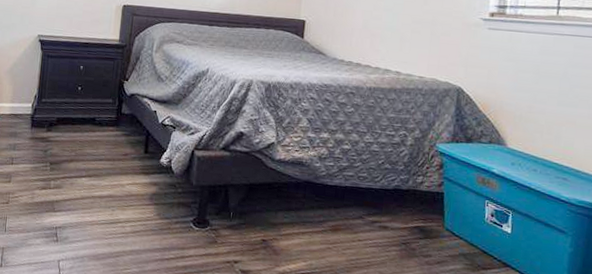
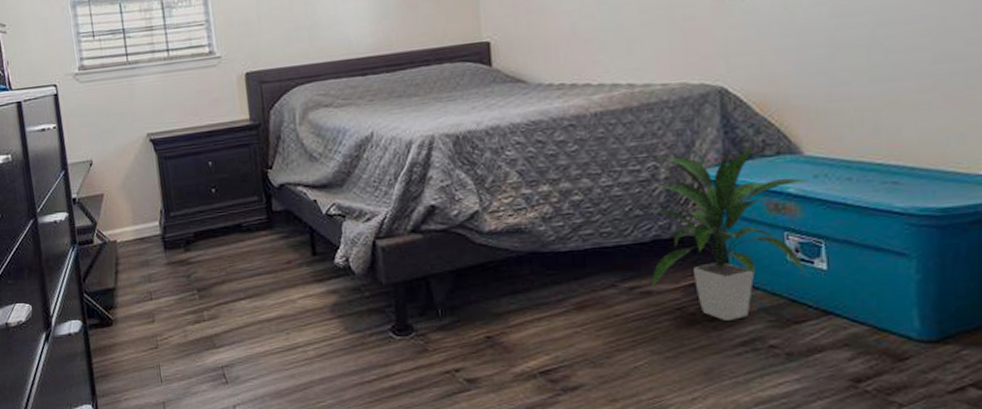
indoor plant: none [387,128,509,260] -> present [649,147,810,322]

